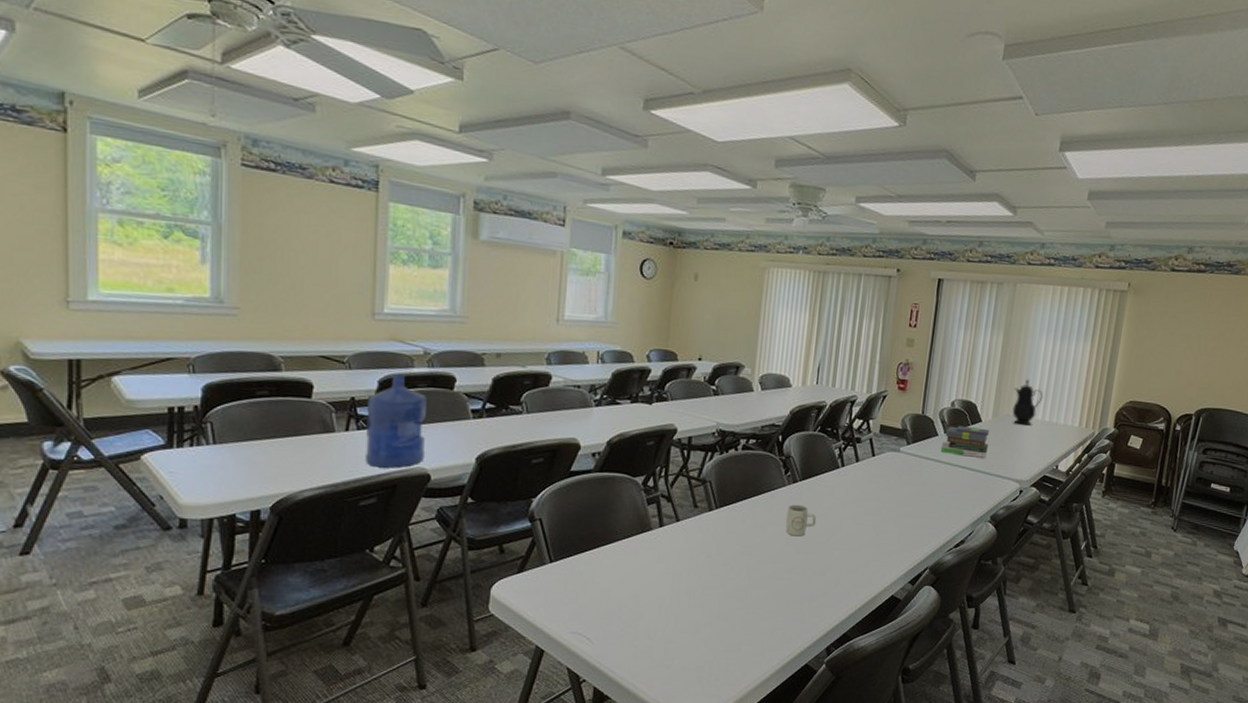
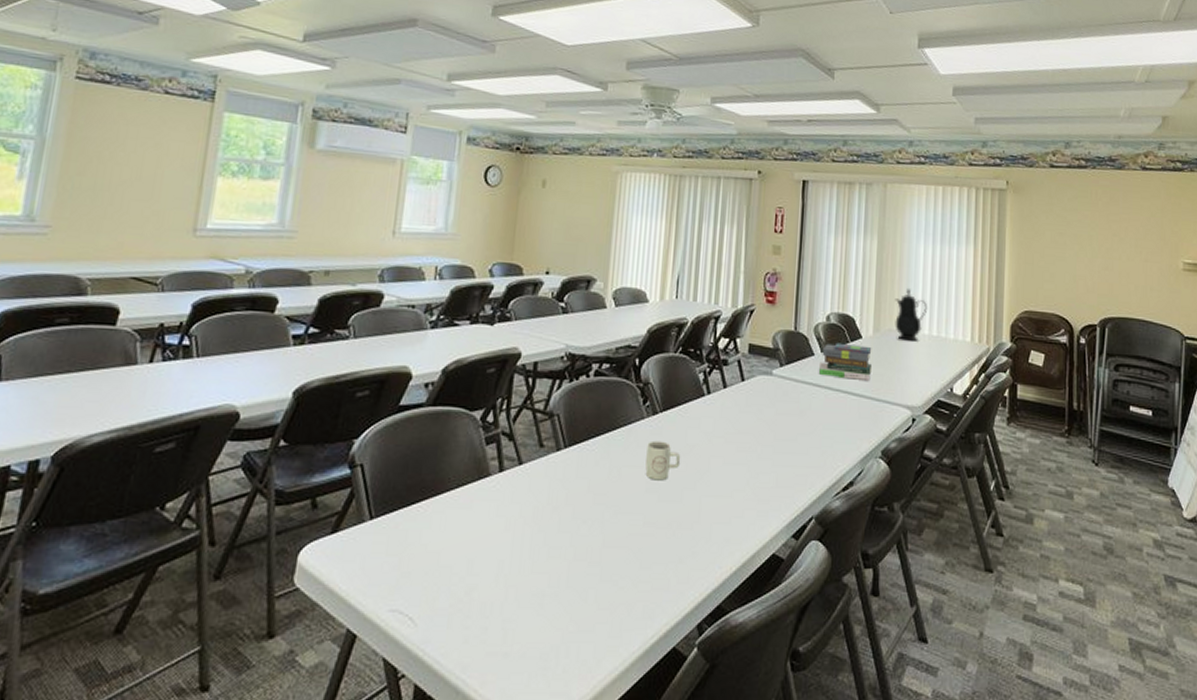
water jug: present [365,373,427,468] -> none [167,295,244,406]

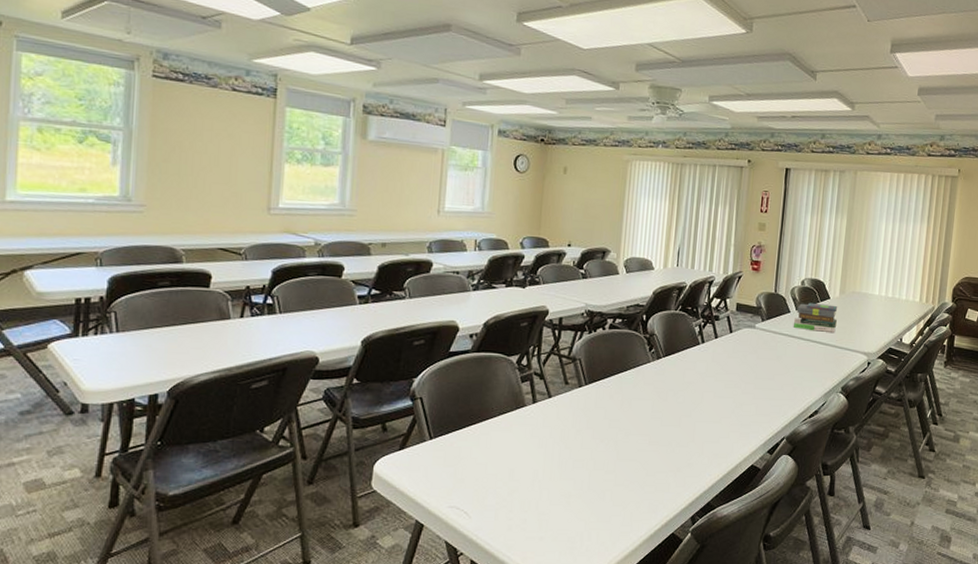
mug: present [645,440,681,481] -> none [651,379,680,410]
coffeepot: present [894,289,928,341] -> none [857,259,886,301]

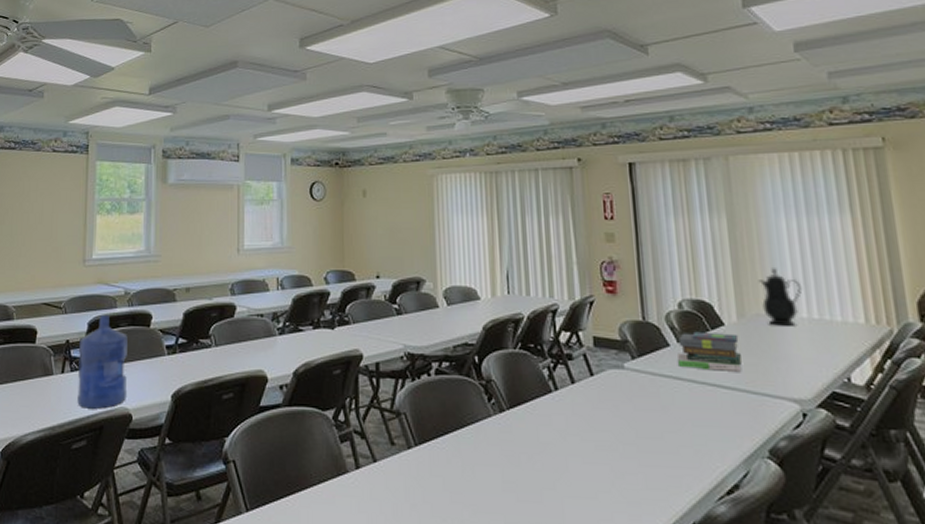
water jug: none [258,263,317,352] -> present [77,314,128,409]
coffeepot: none [857,259,886,301] -> present [758,268,803,326]

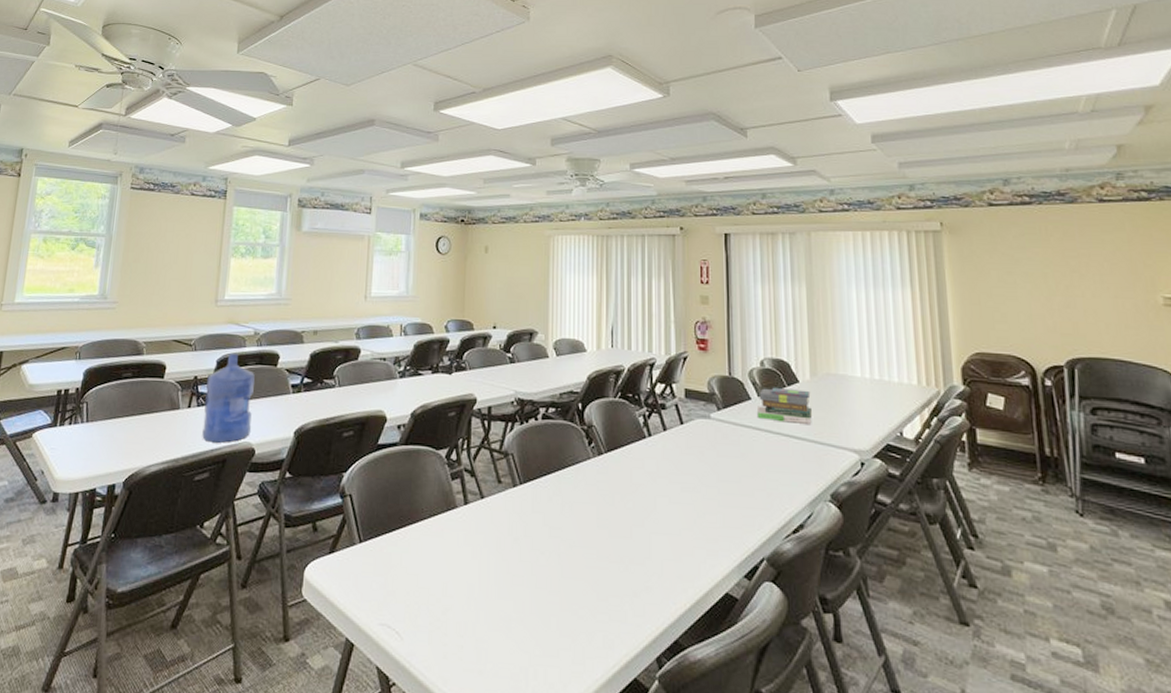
coffeepot: present [758,268,803,326] -> none [830,333,867,385]

